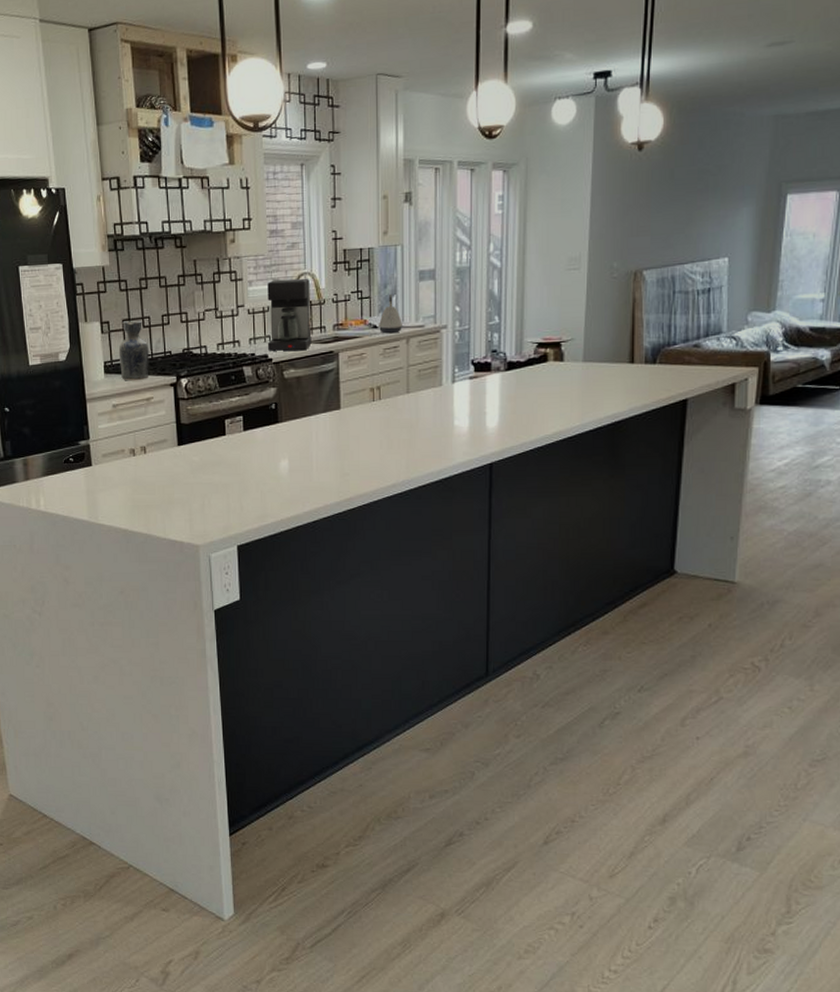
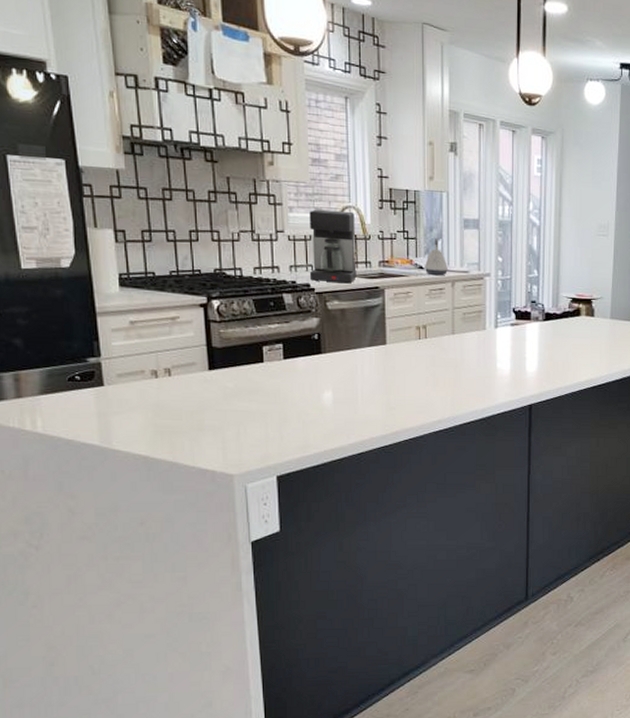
ceramic jug: present [118,320,149,381] -> none [137,232,175,298]

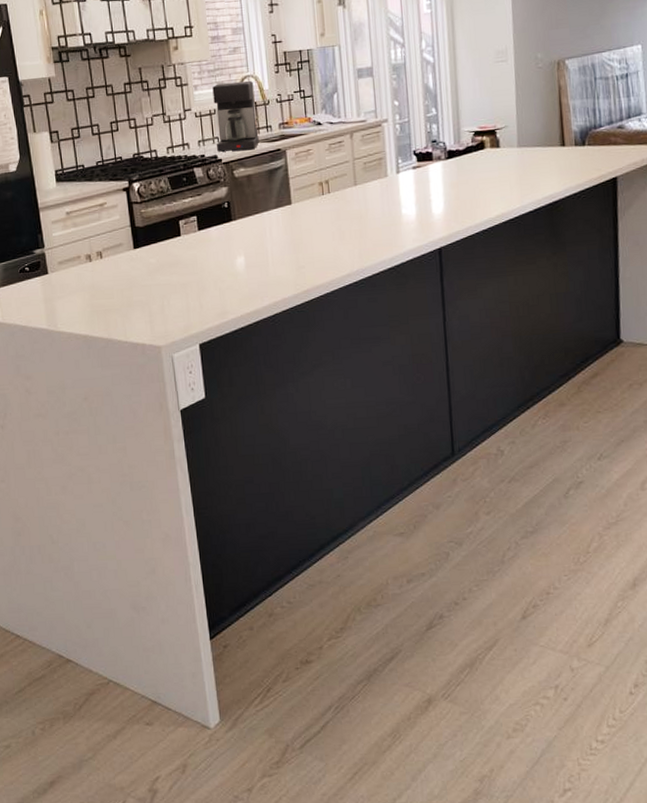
kettle: present [425,237,448,276] -> none [323,91,345,130]

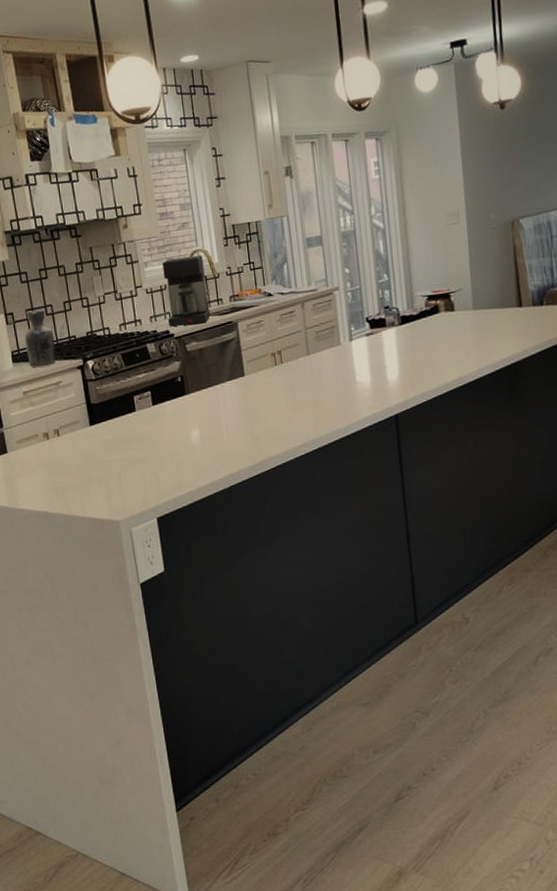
ceramic jug: none [69,128,101,188] -> present [24,309,56,368]

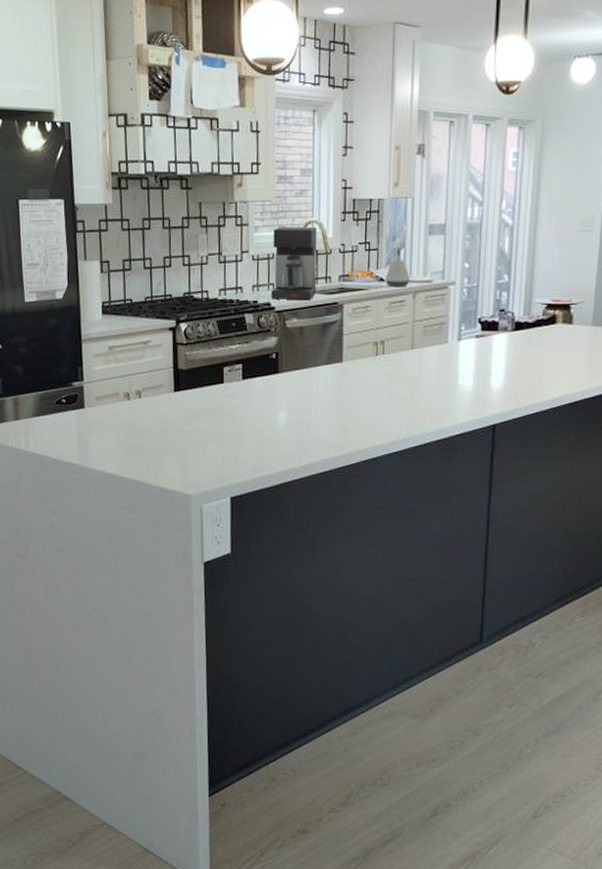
ceramic jug: present [24,309,56,368] -> none [117,261,149,323]
kettle: none [273,262,296,300] -> present [386,246,410,288]

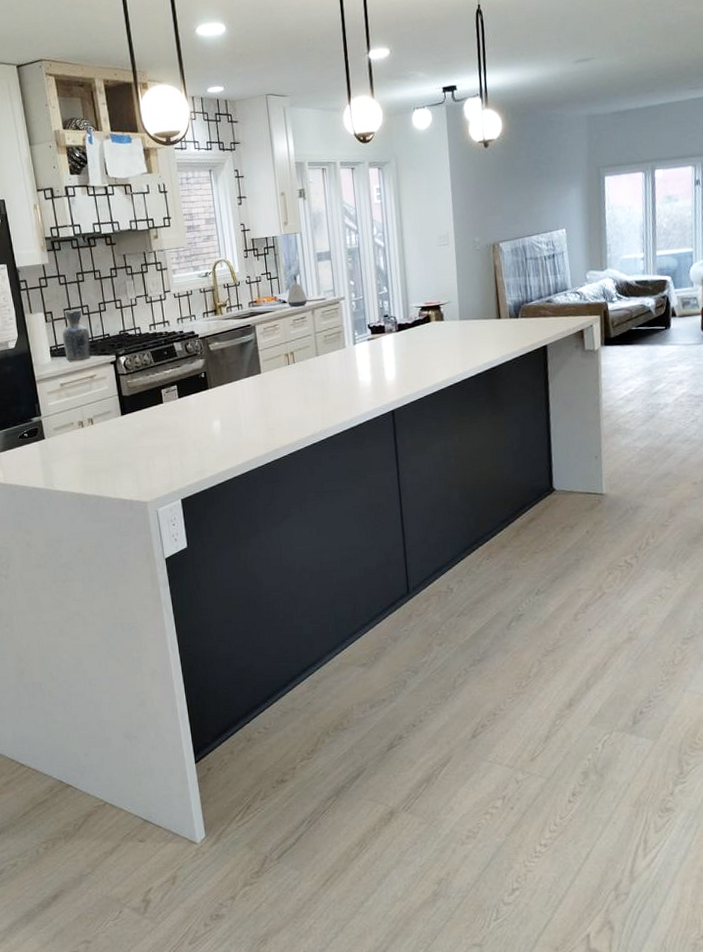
ceramic jug: none [117,261,149,323] -> present [62,309,91,363]
coffee maker: present [270,226,317,301] -> none [189,264,232,328]

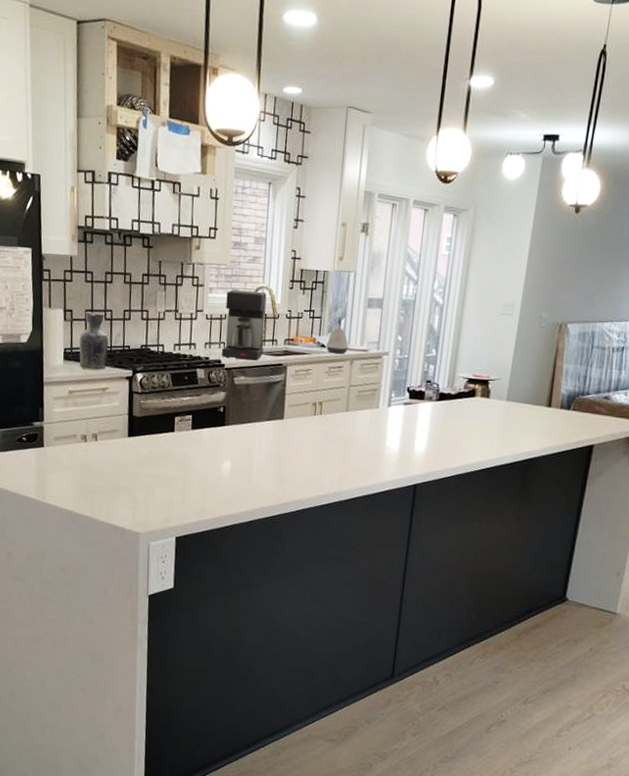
coffee maker: none [189,264,232,328] -> present [221,290,267,360]

